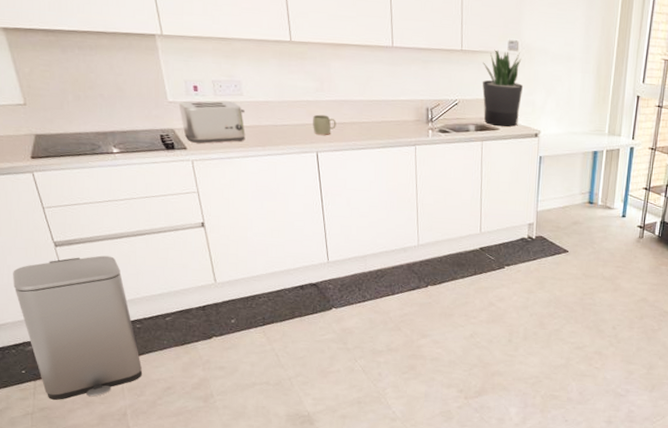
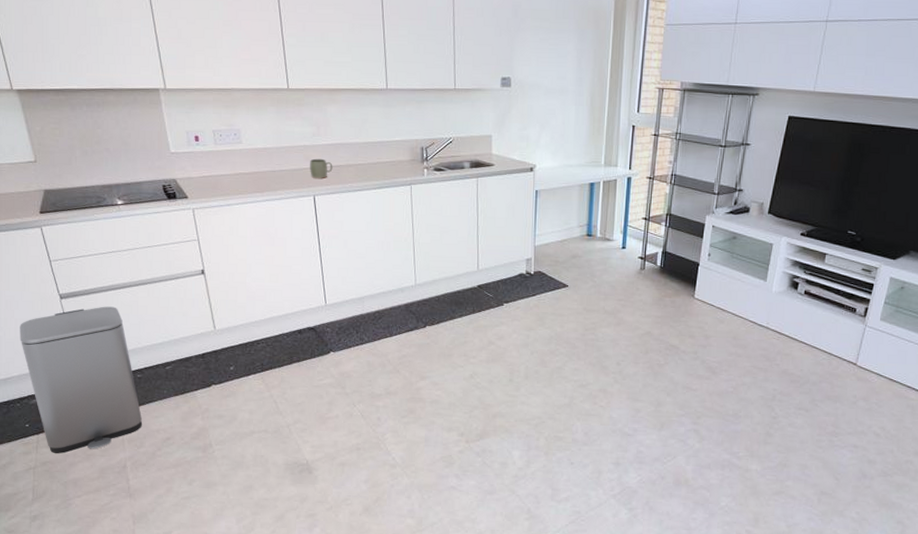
toaster: present [178,100,246,144] -> none [180,149,245,193]
planter: present [482,49,523,127] -> none [475,87,517,162]

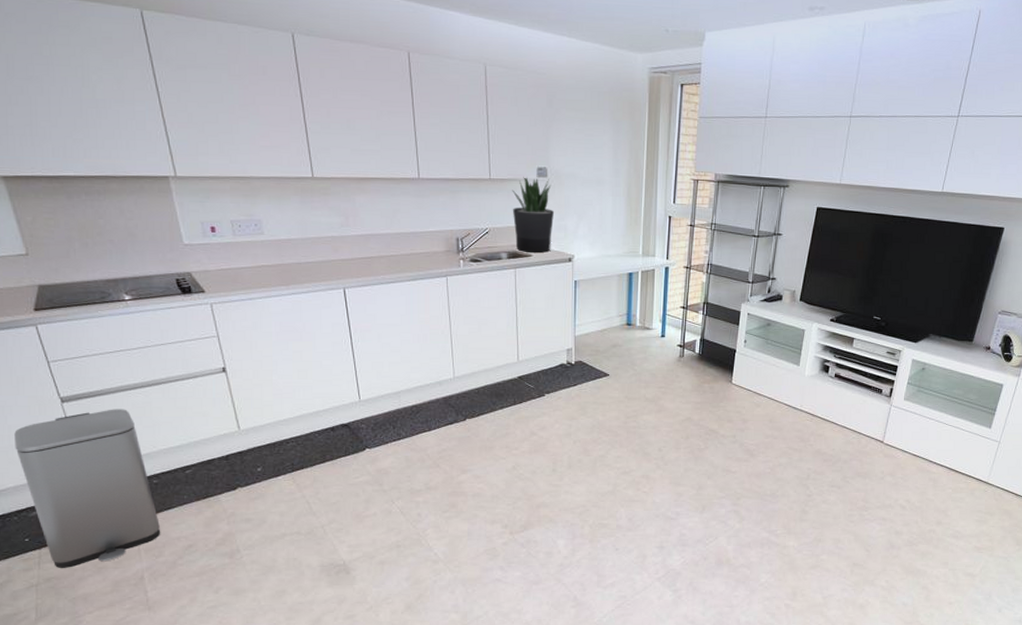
mug: present [310,158,333,179] -> none [339,250,364,271]
planter: none [475,87,517,162] -> present [512,177,554,253]

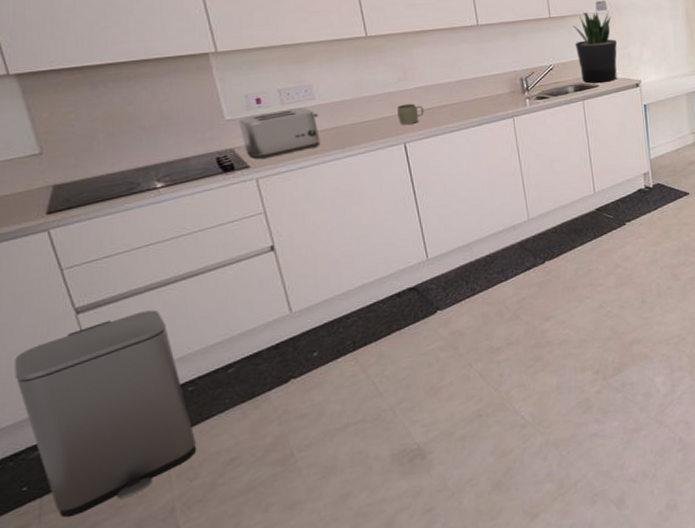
toaster: none [195,241,268,287] -> present [238,107,320,160]
mug: none [339,250,364,271] -> present [397,103,424,126]

